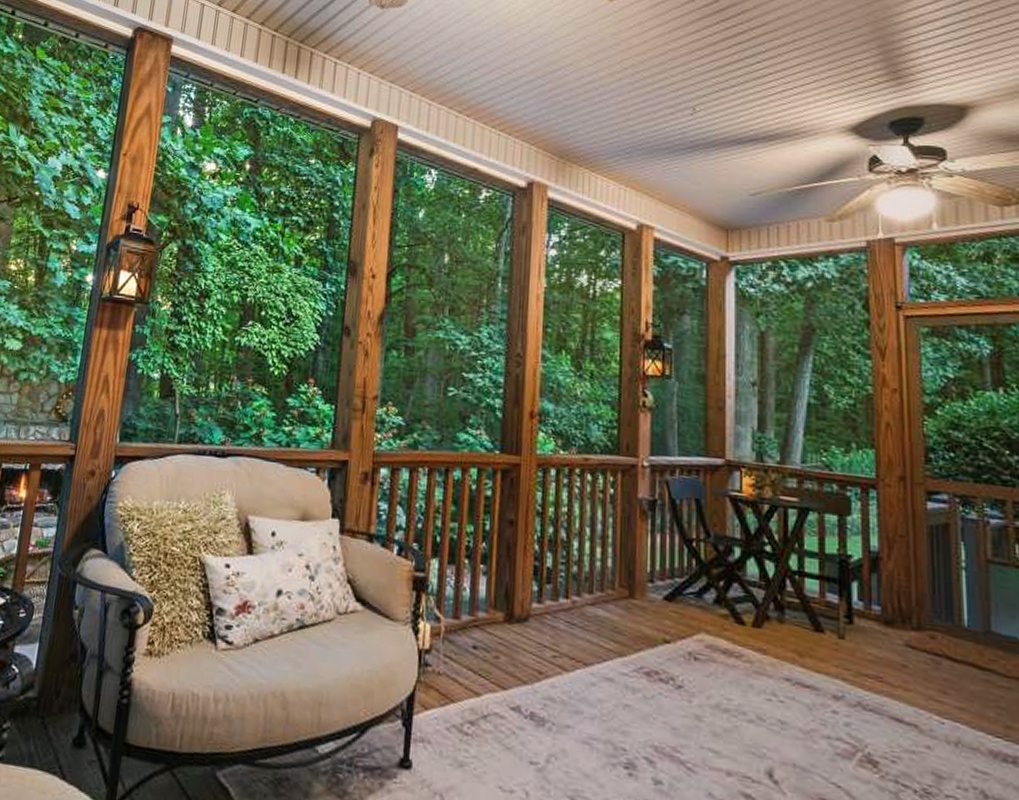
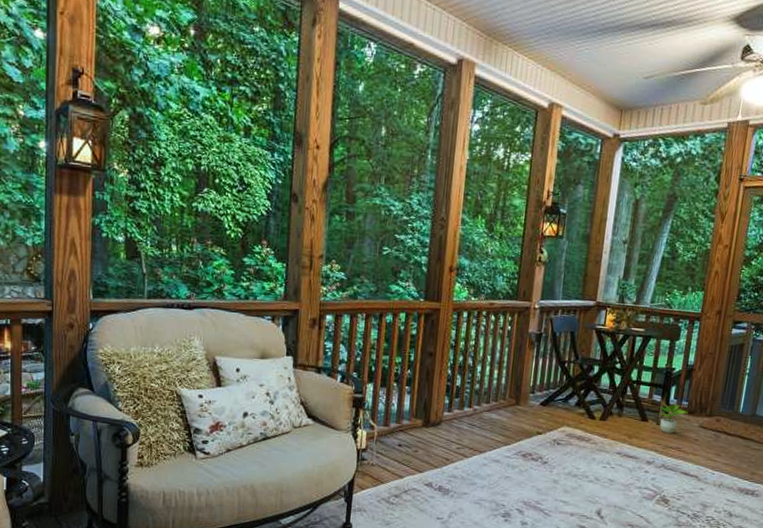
potted plant: none [838,602,883,653] -> present [659,400,688,433]

